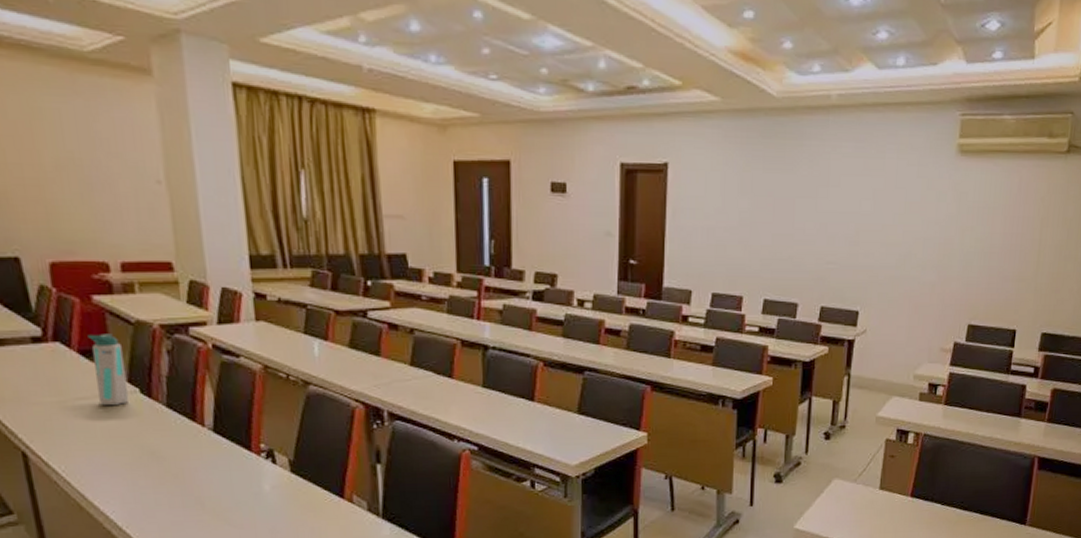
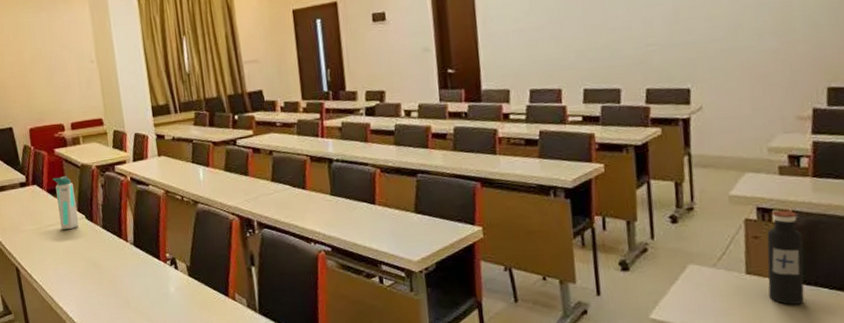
water bottle: none [895,433,929,518] -> present [766,210,805,305]

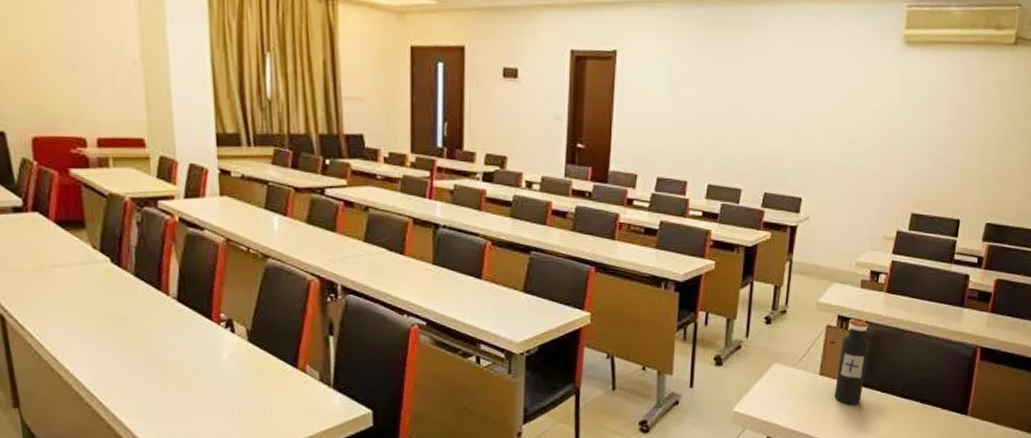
water bottle: present [52,176,79,230] -> none [64,205,101,274]

